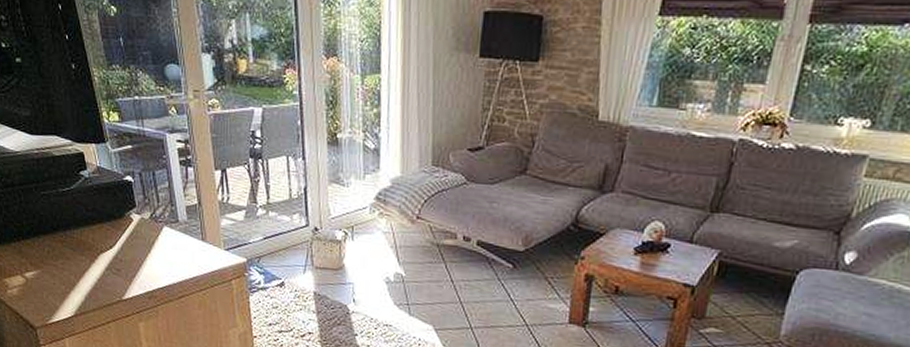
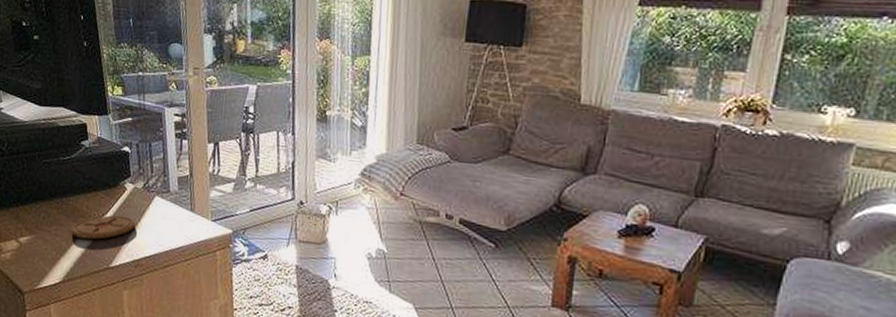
coaster: none [78,247,145,273] -> present [71,215,135,240]

